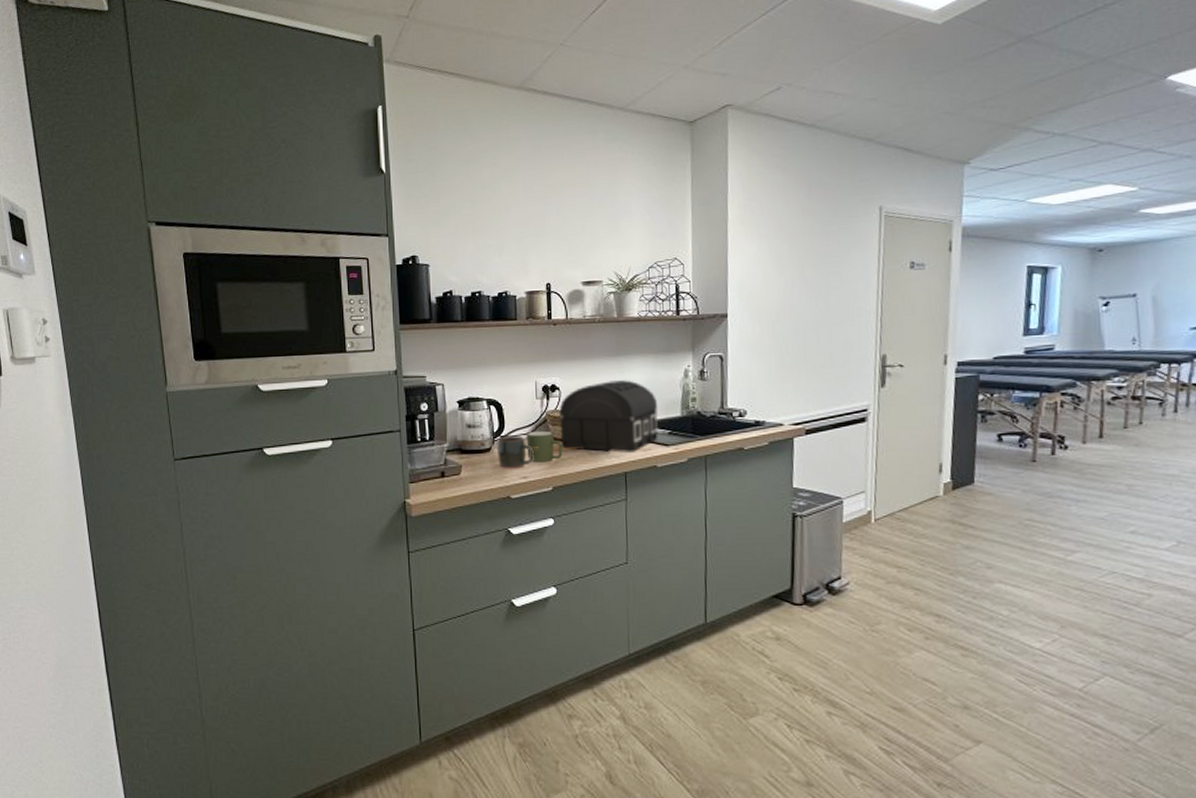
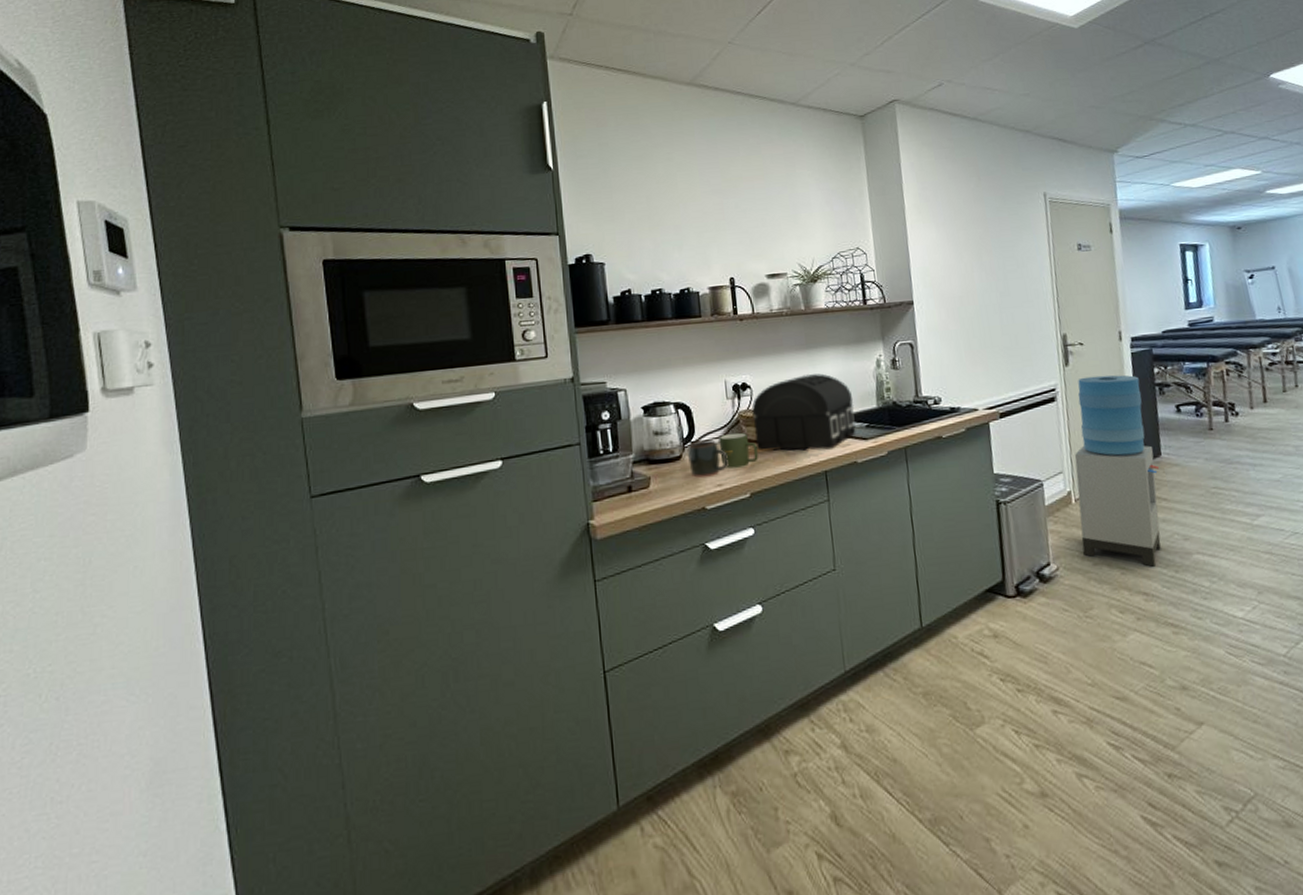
water cooler: none [876,398,971,591] -> present [1074,375,1161,567]

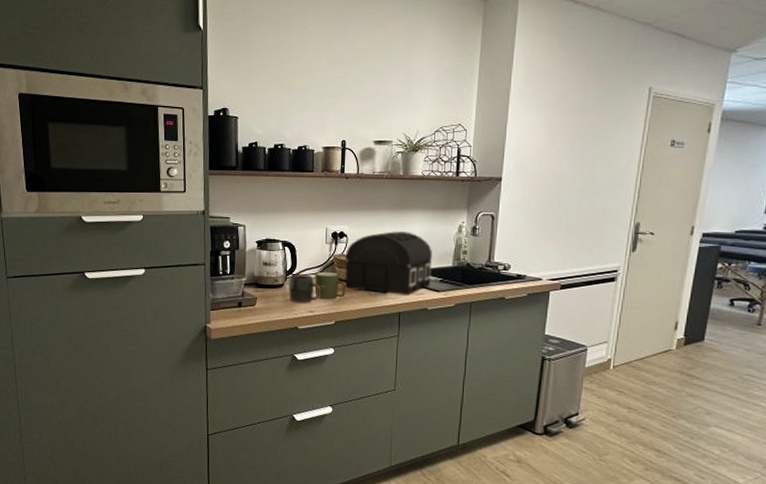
water cooler: present [1074,375,1161,567] -> none [610,263,700,431]

